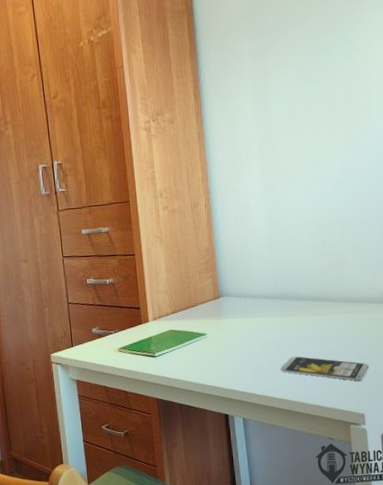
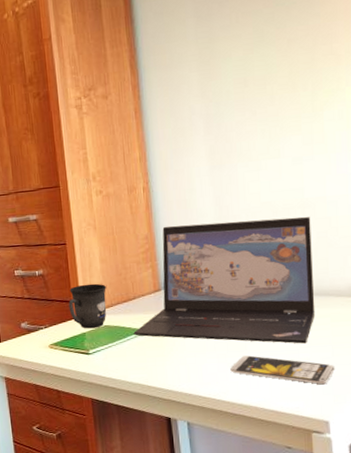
mug: none [136,291,172,334] -> present [68,283,107,329]
laptop: none [195,233,353,345] -> present [133,216,316,344]

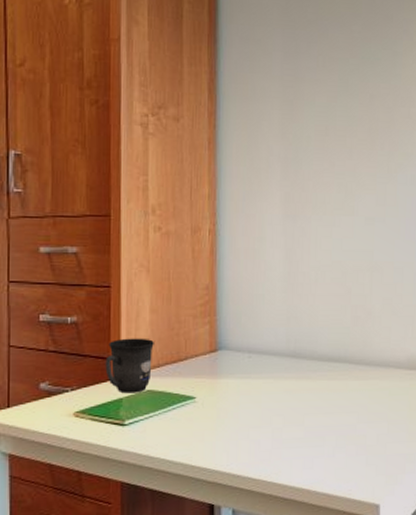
laptop: present [133,216,316,344] -> none [181,276,378,419]
smartphone: present [230,355,335,384] -> none [285,430,389,463]

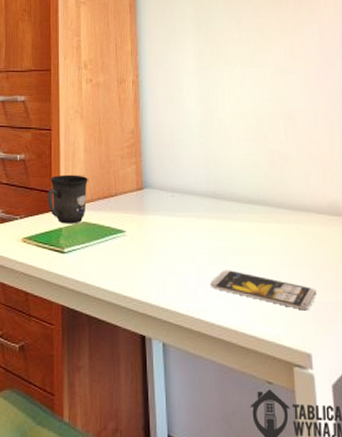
smartphone: none [285,430,389,463] -> present [210,270,317,309]

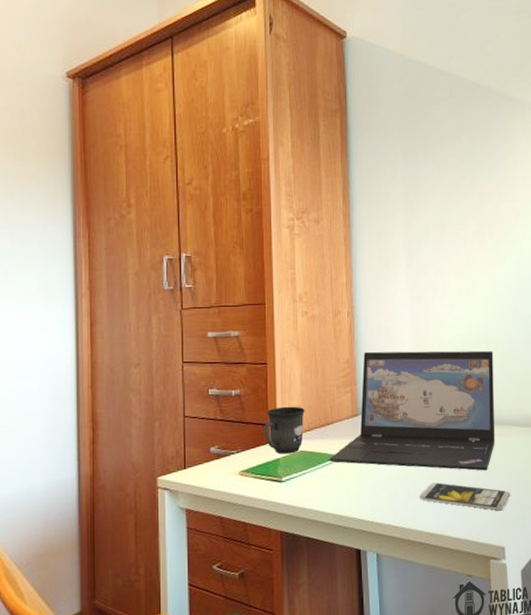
laptop: none [112,122,297,262] -> present [329,350,495,471]

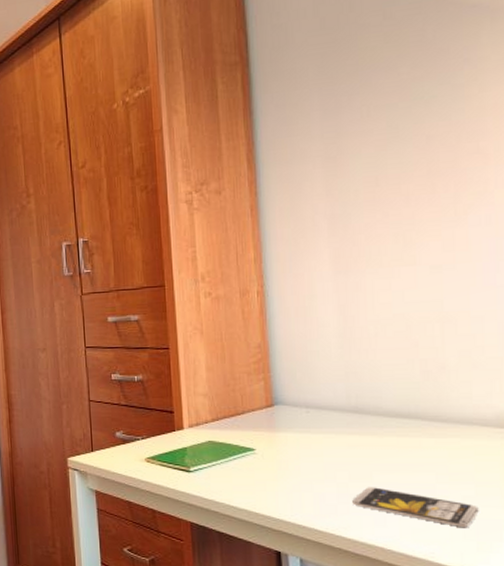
mug: present [264,406,305,454] -> none [169,393,212,443]
laptop: present [329,350,495,471] -> none [241,332,456,478]

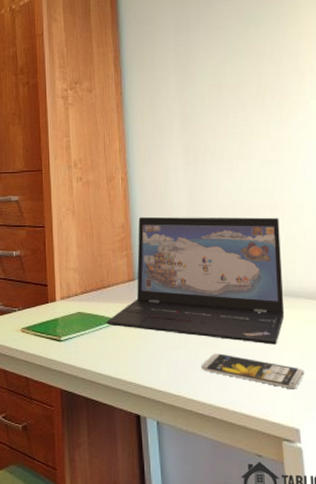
laptop: none [241,332,456,478] -> present [106,216,285,345]

